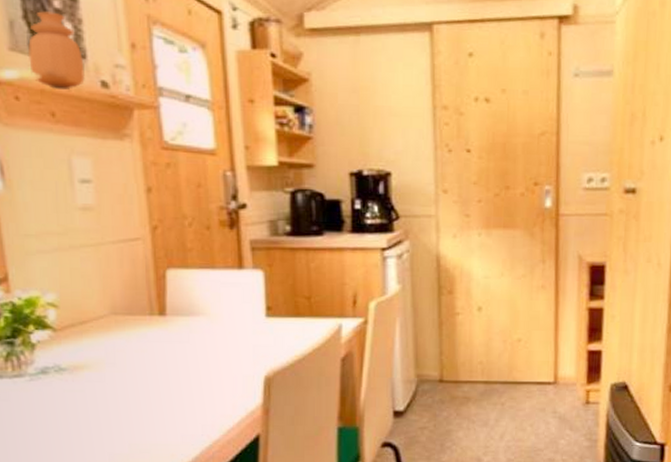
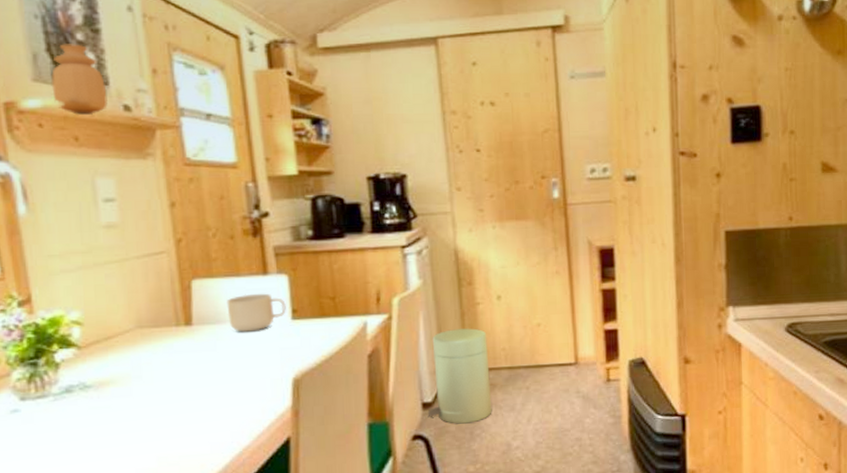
cup: none [201,287,260,326] -> present [226,293,286,332]
trash can: none [400,338,465,435] -> present [429,328,492,424]

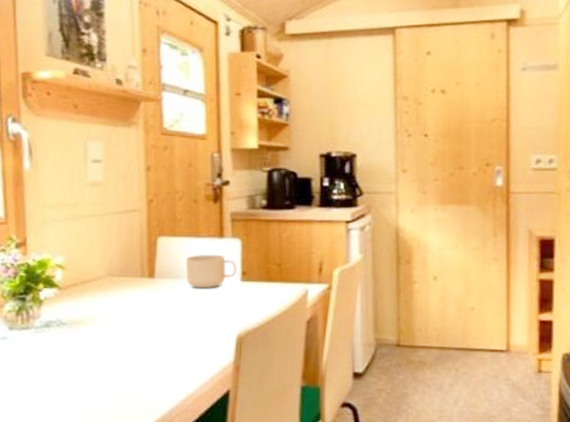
jar: present [51,44,108,116] -> none [61,25,104,87]
trash can: present [429,328,492,424] -> none [358,304,421,398]

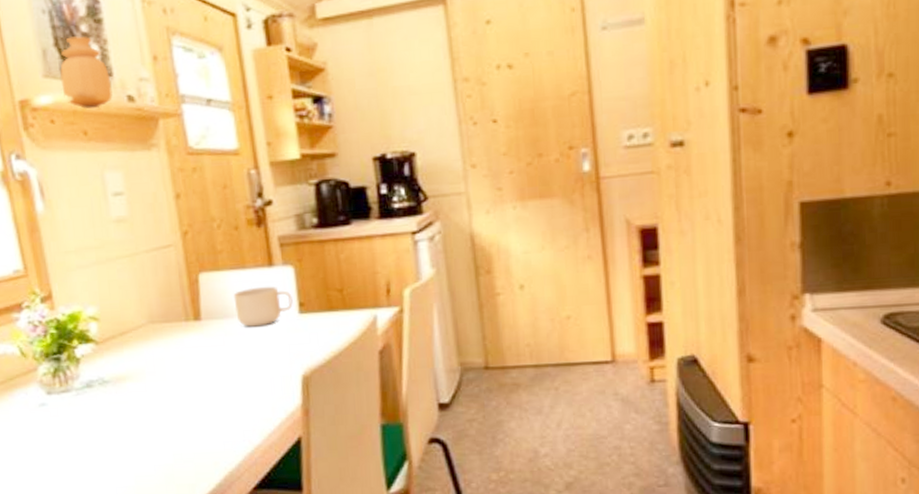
jar: none [61,25,104,87] -> present [60,36,113,110]

